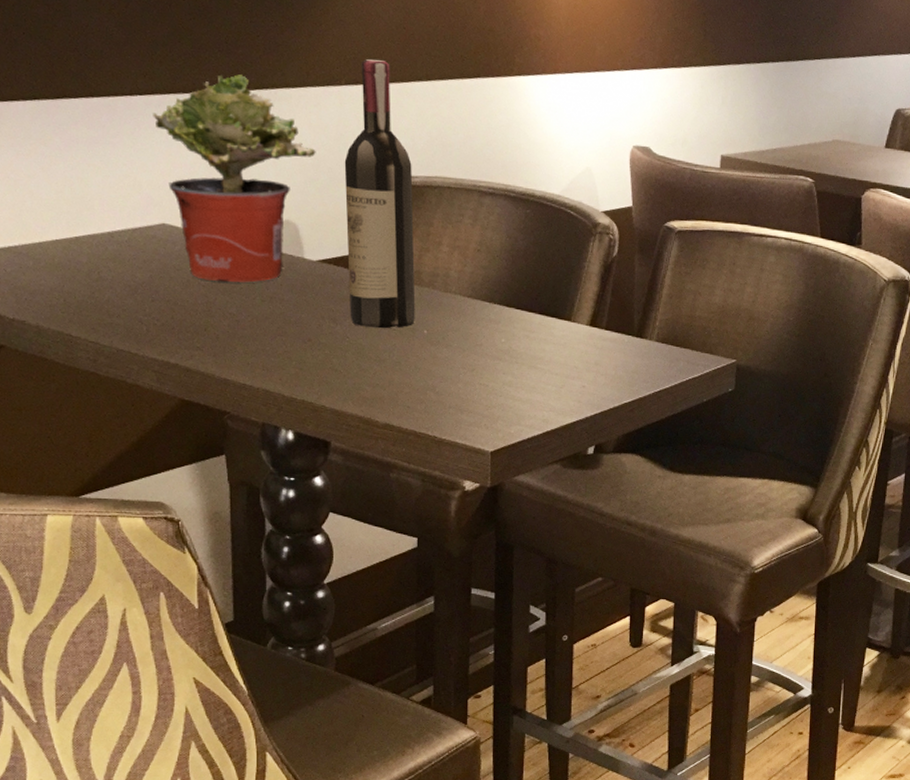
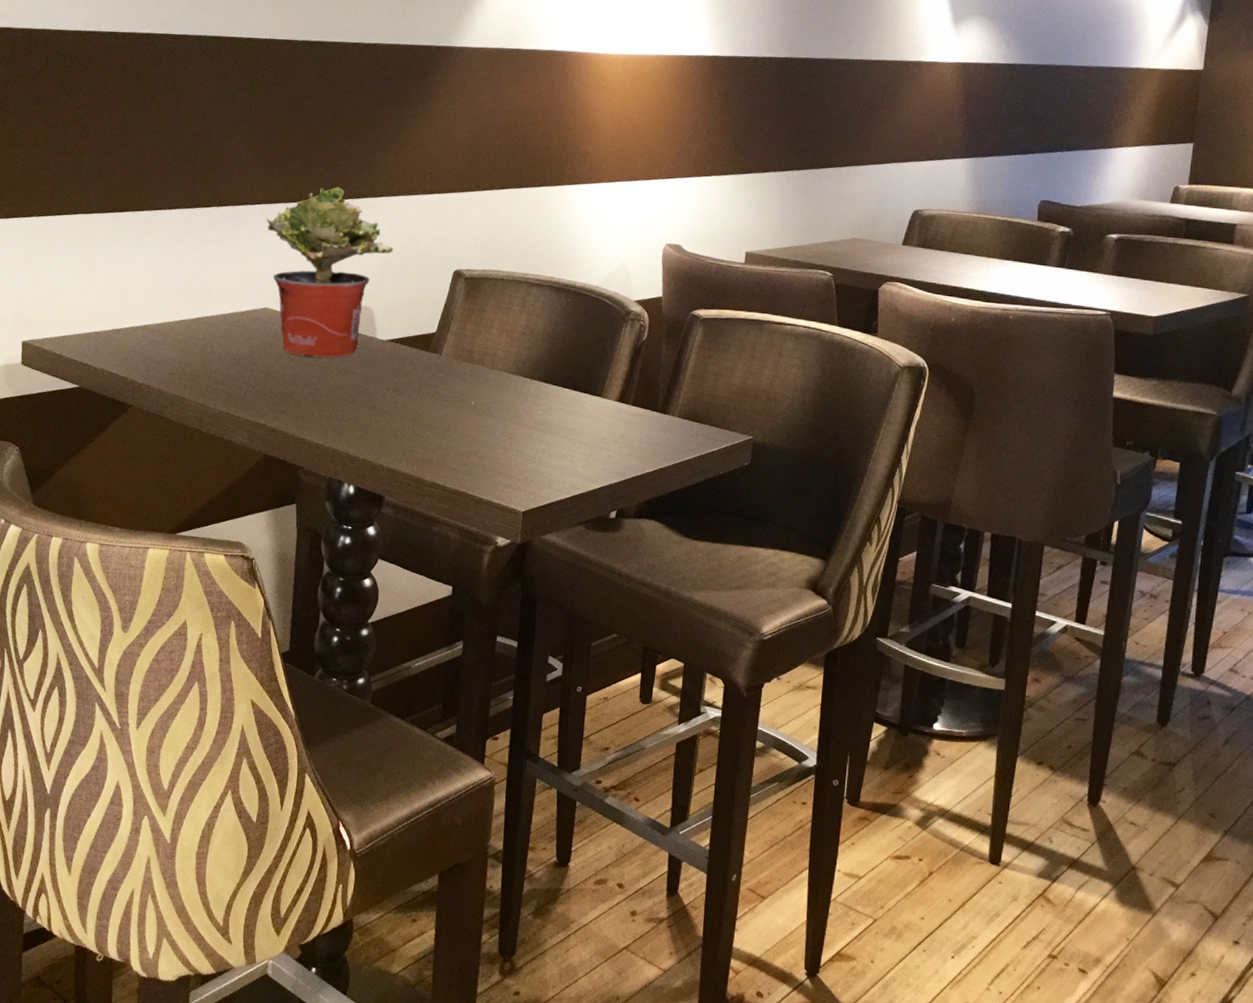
wine bottle: present [344,59,416,329] -> none [410,173,472,400]

